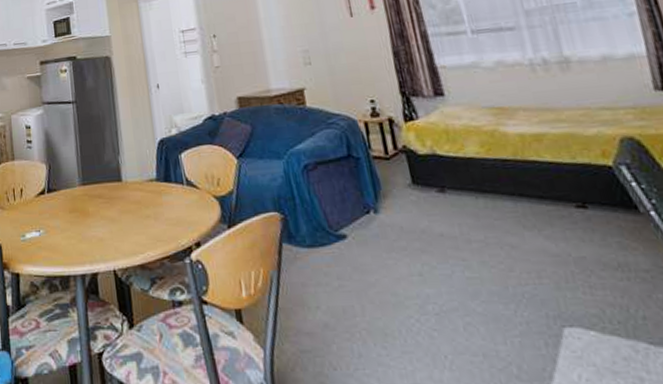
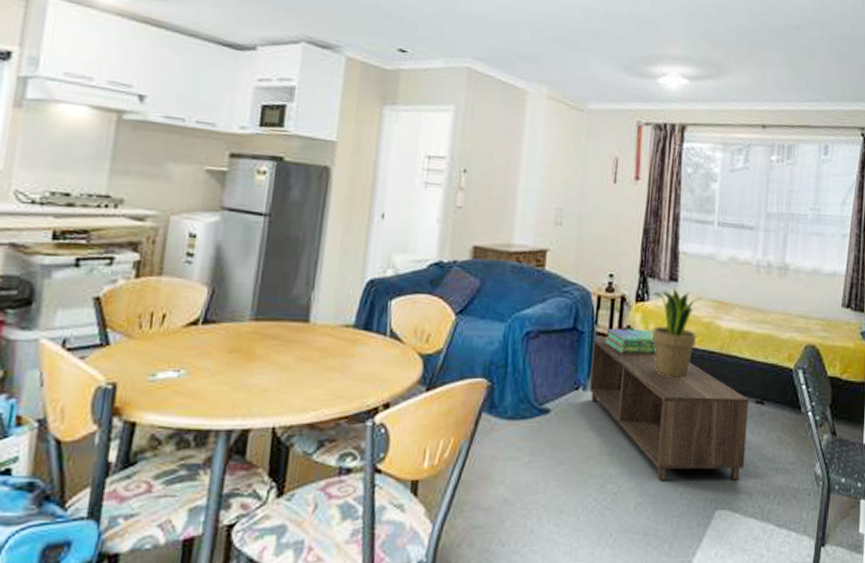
coffee table: none [372,161,585,299] -> present [589,338,749,481]
stack of books: none [382,147,442,173] -> present [604,328,657,355]
potted plant: none [418,103,484,191] -> present [650,289,702,378]

